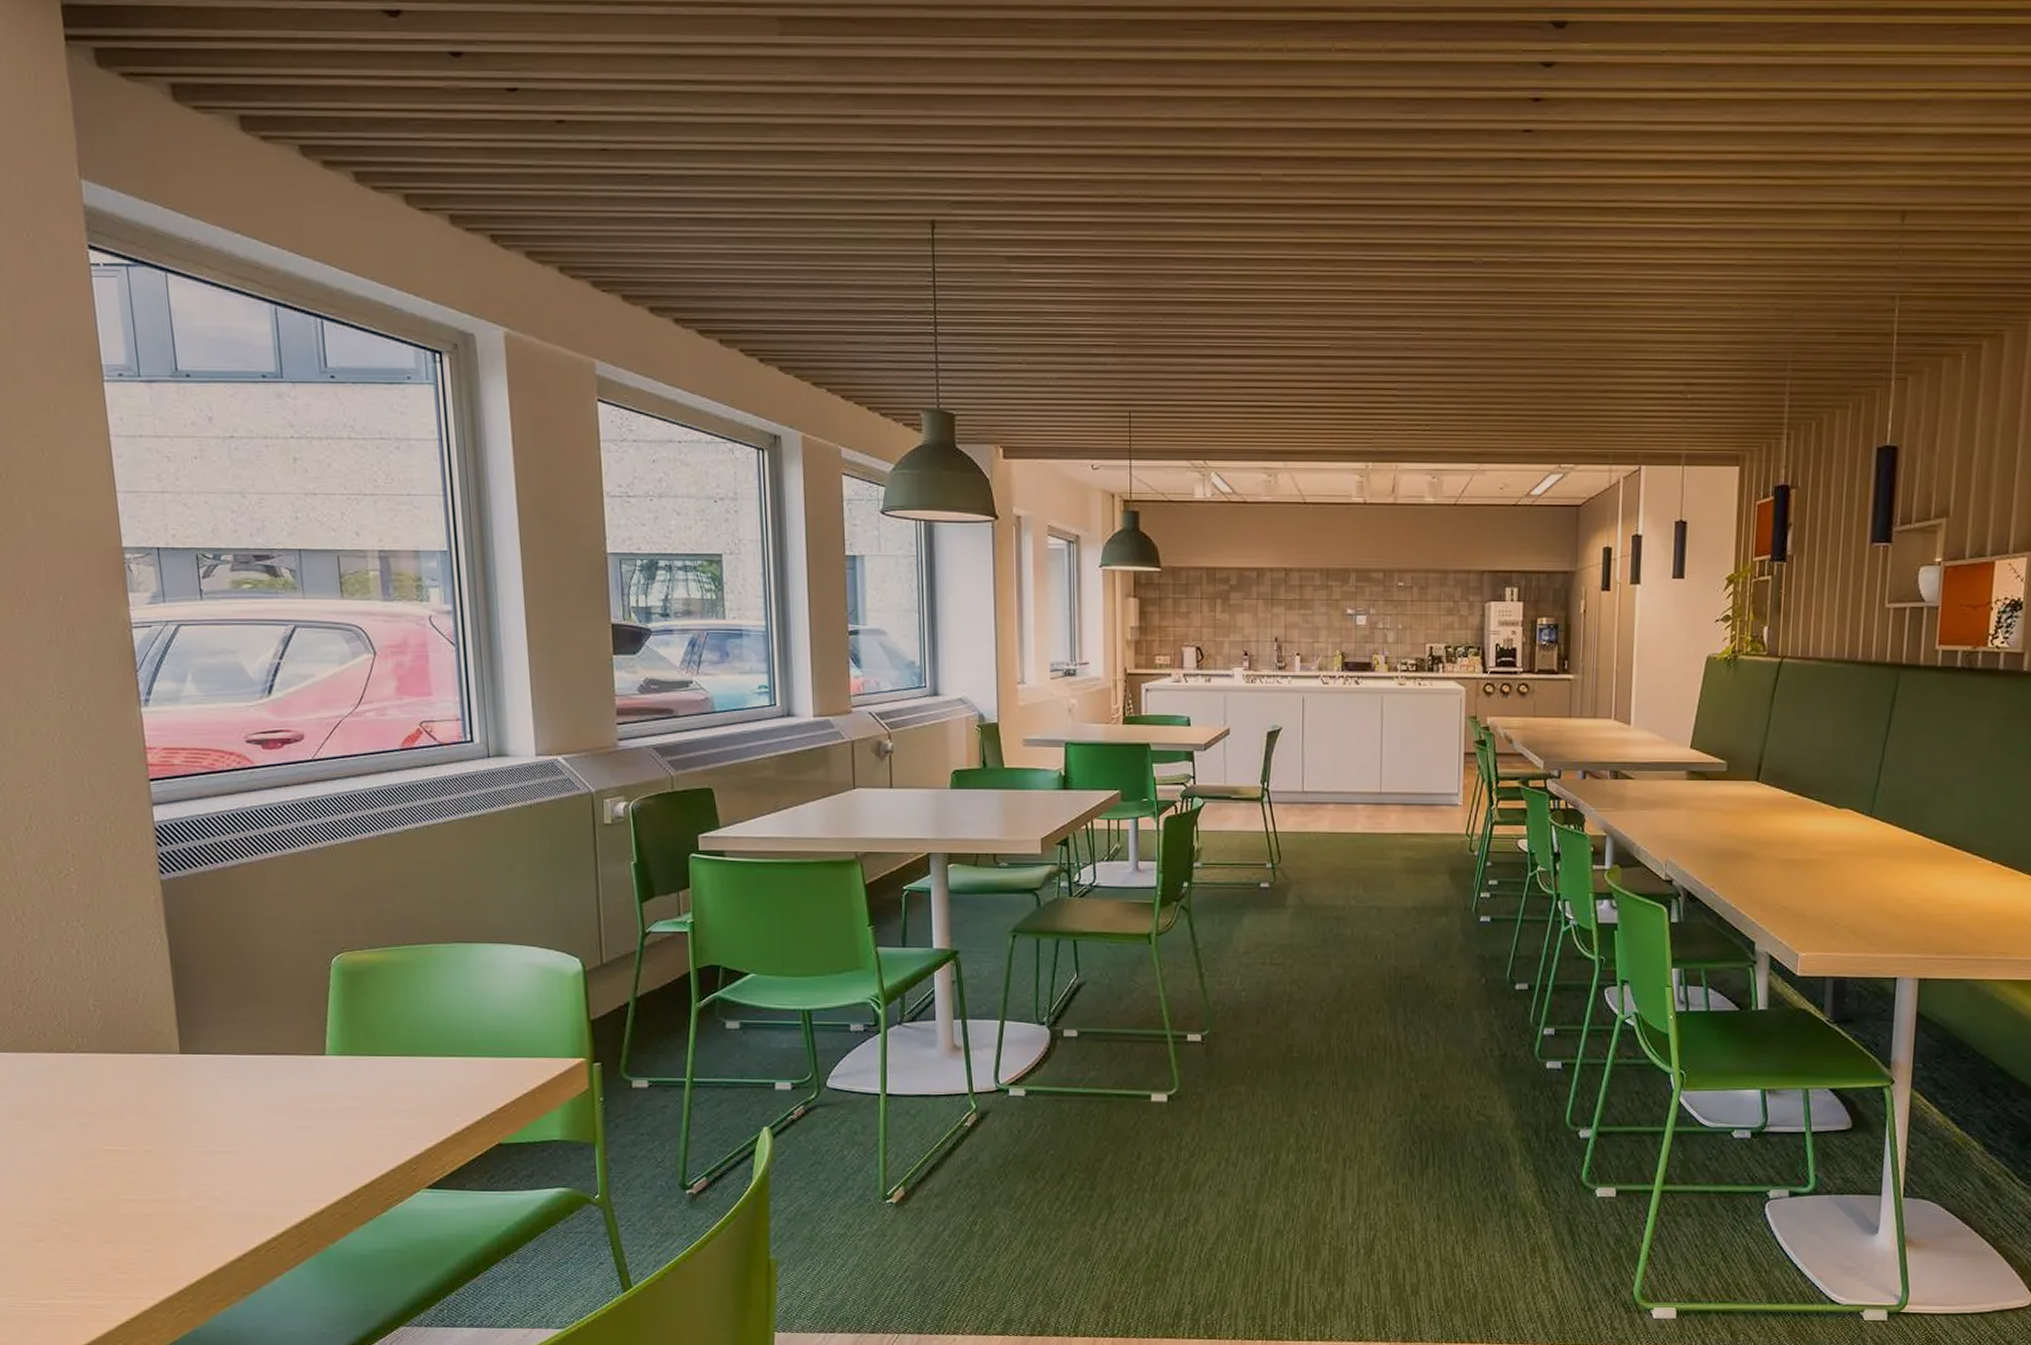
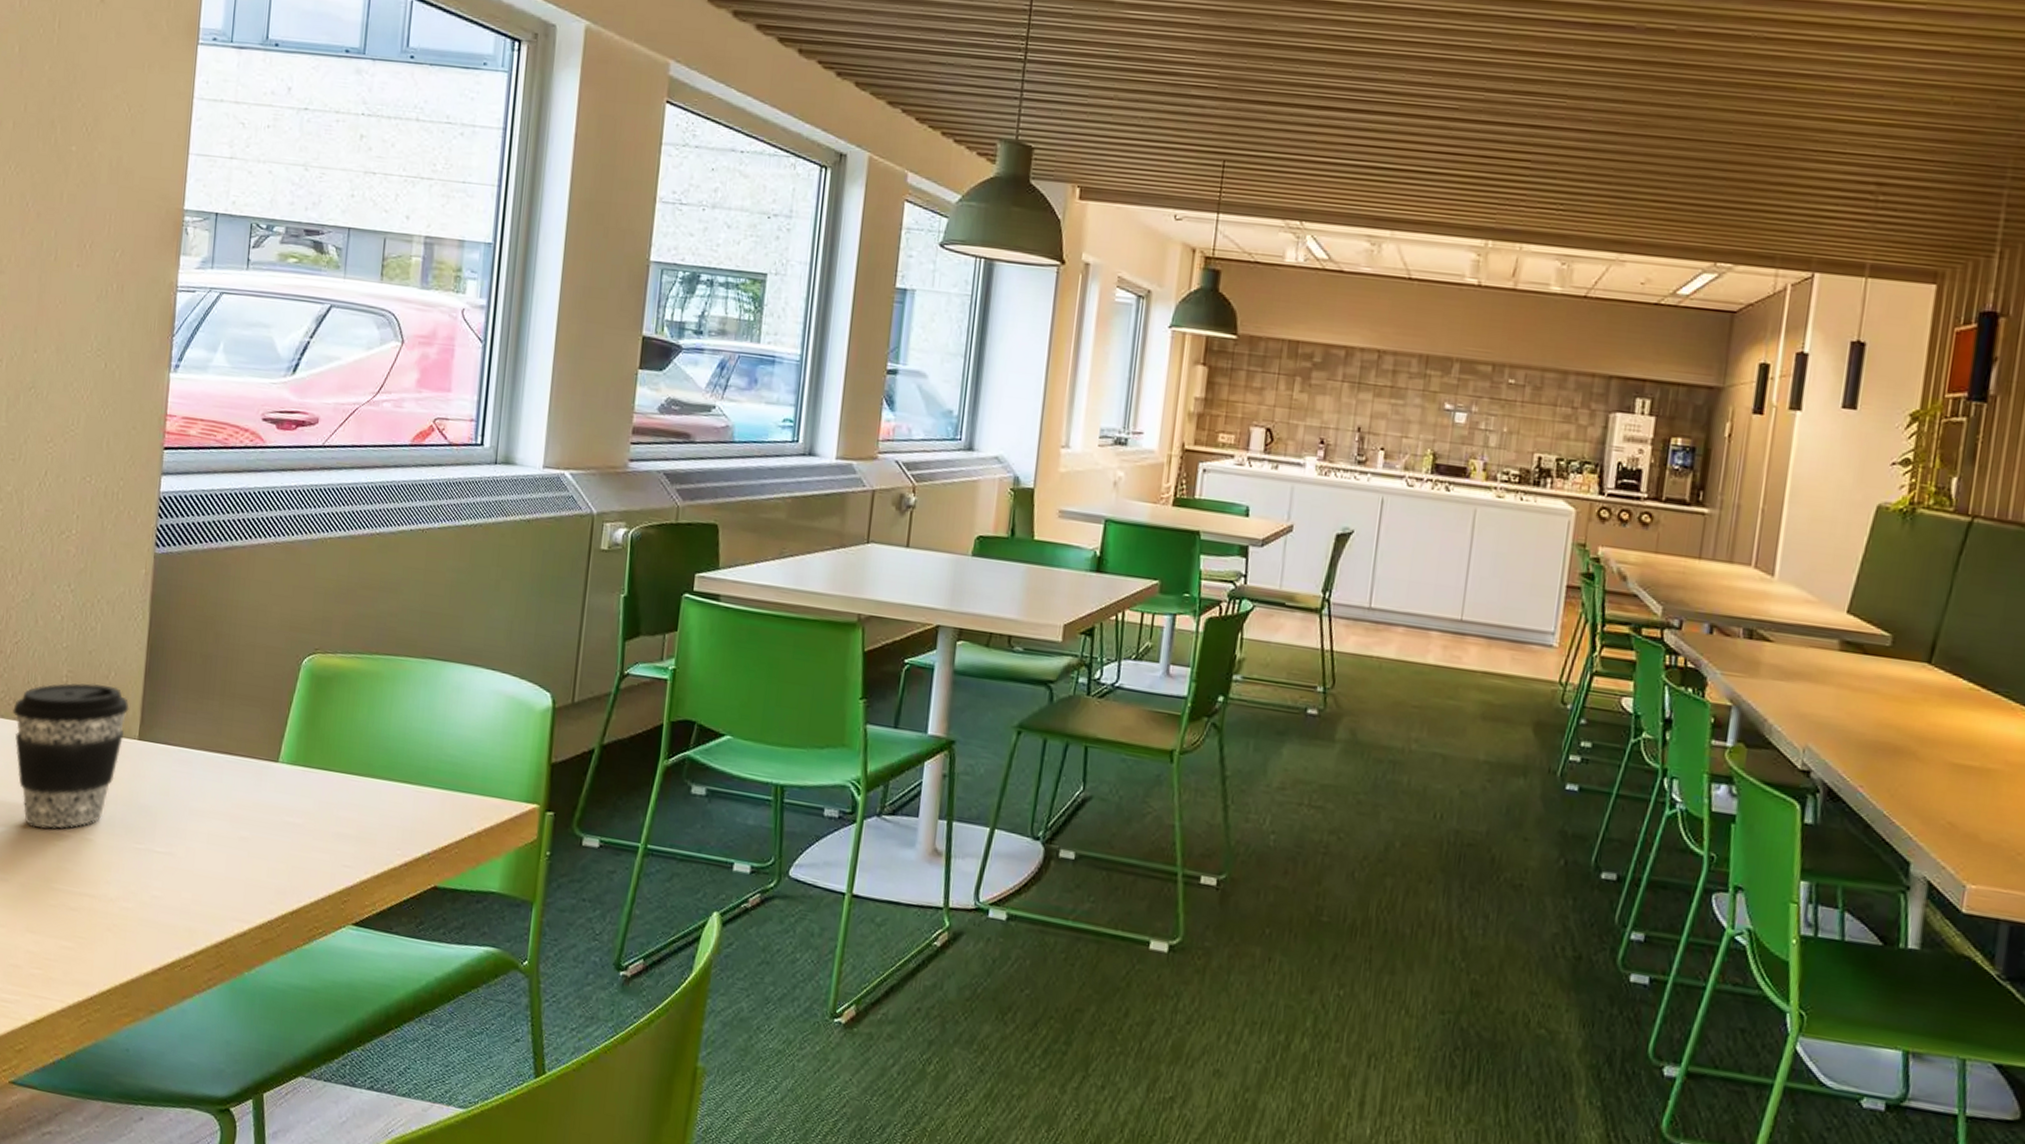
coffee cup: none [44,1008,165,1148] -> present [12,683,129,829]

